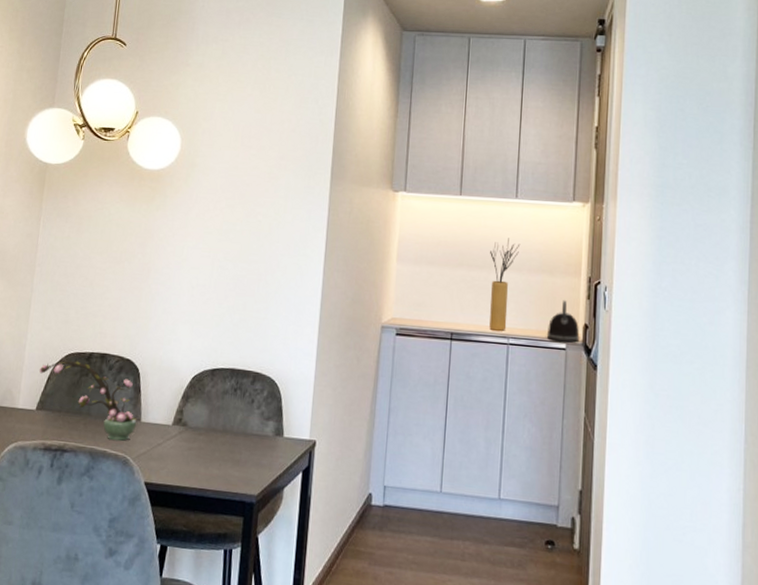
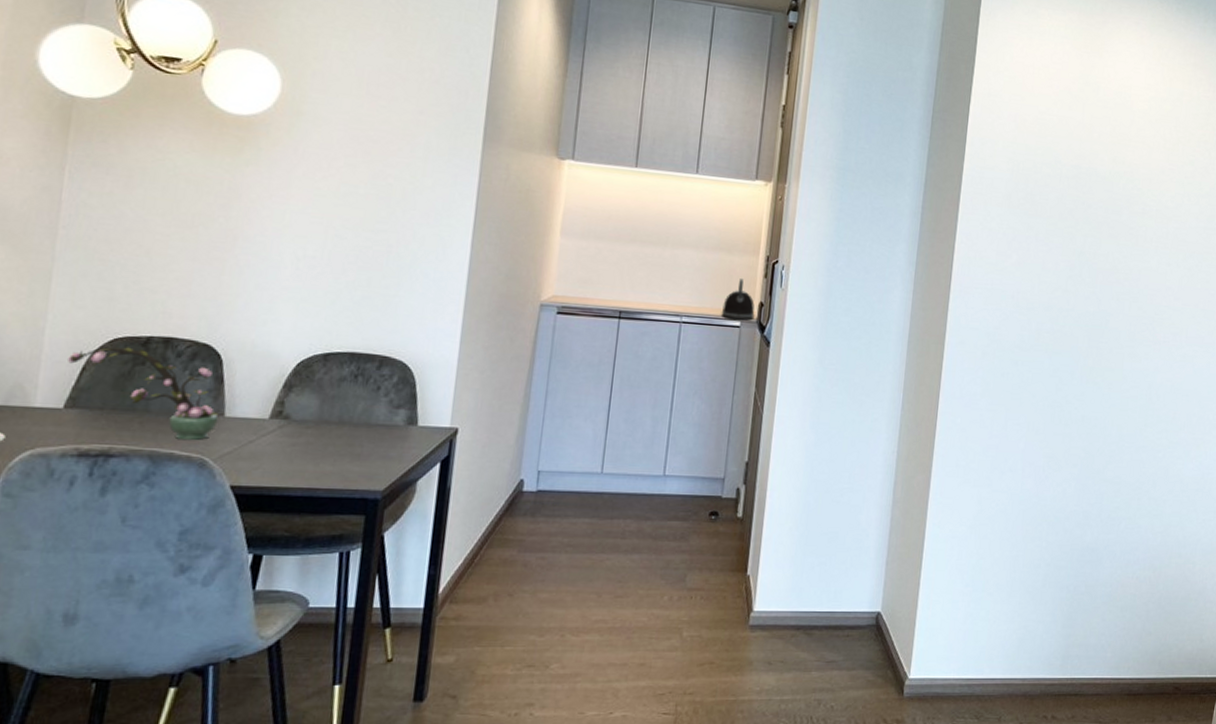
vase: present [489,238,521,331] -> none [662,214,699,309]

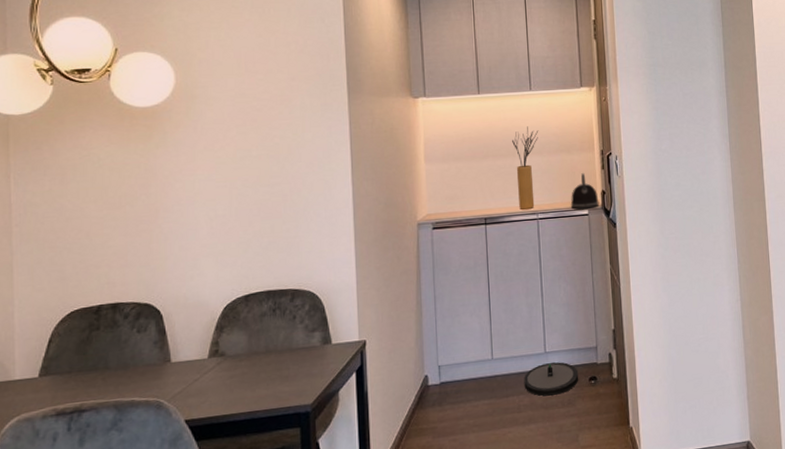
flower arrangement: present [66,347,219,441] -> none [35,317,167,389]
robot vacuum: none [633,488,699,525] -> present [524,362,579,396]
vase: none [662,214,699,309] -> present [512,126,539,209]

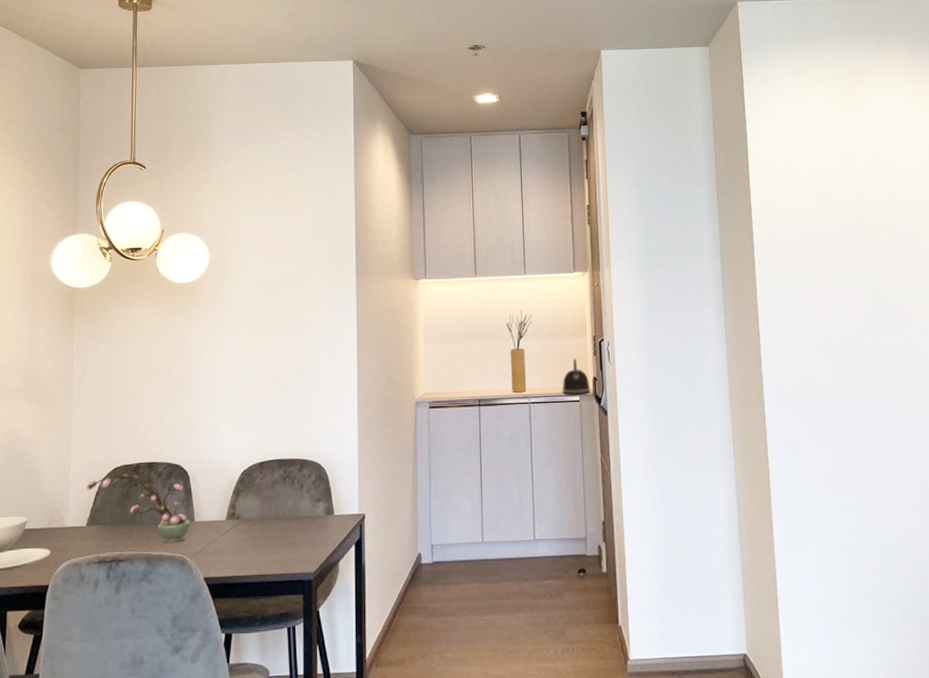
flower arrangement: none [35,317,167,389] -> present [86,473,191,544]
robot vacuum: present [524,362,579,396] -> none [513,551,568,585]

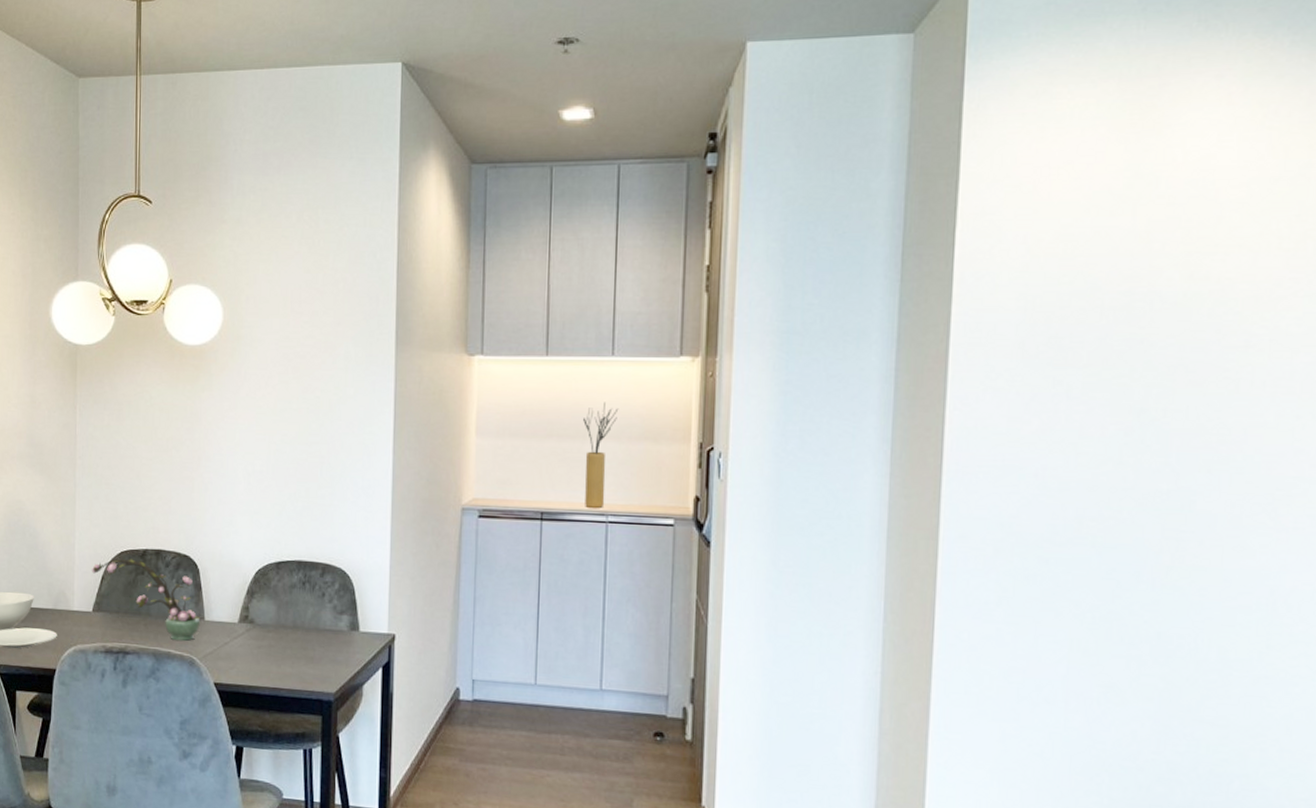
kettle: present [562,358,591,395] -> none [651,470,690,518]

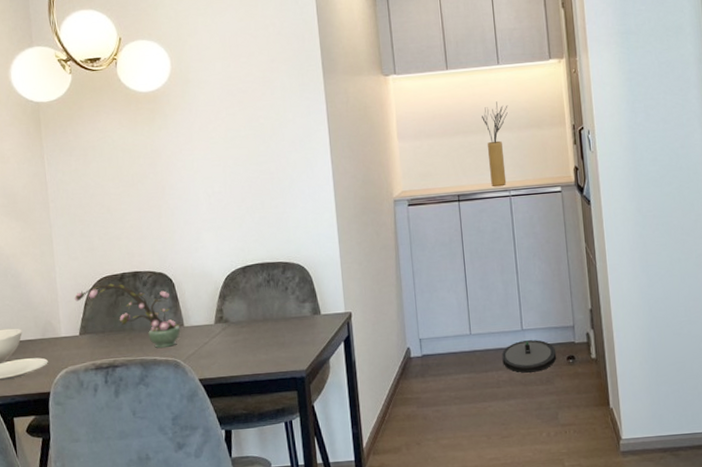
robot vacuum: none [571,703,641,745] -> present [502,339,557,373]

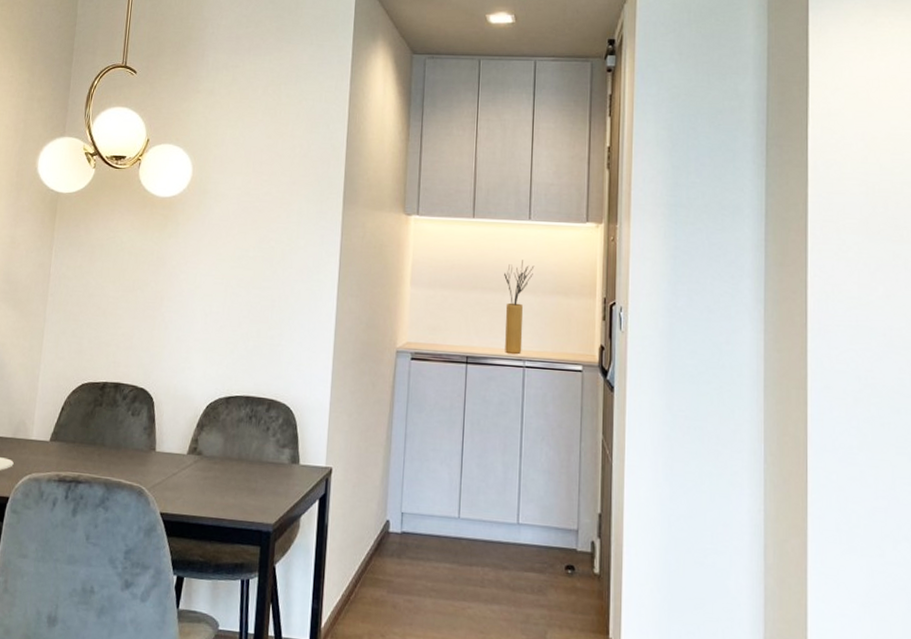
flower arrangement: present [74,283,181,349] -> none [52,391,152,472]
robot vacuum: present [502,339,557,373] -> none [490,536,554,577]

